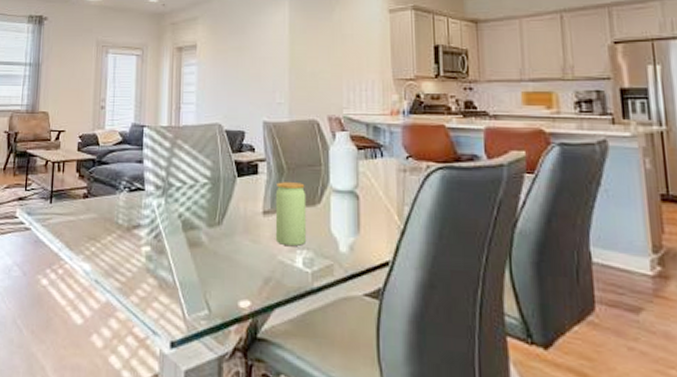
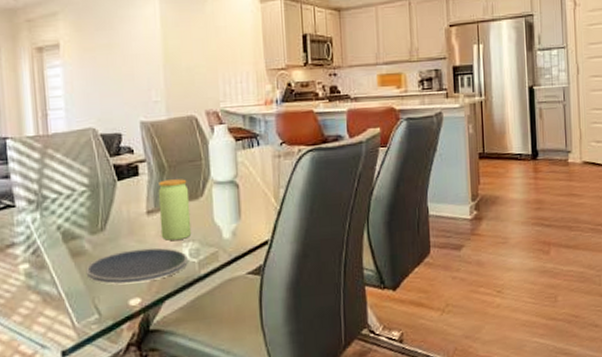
plate: none [200,248,301,285] -> present [86,247,188,285]

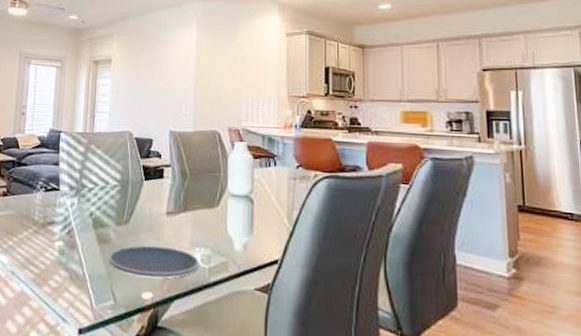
jar: present [158,179,192,241] -> none [177,186,206,244]

